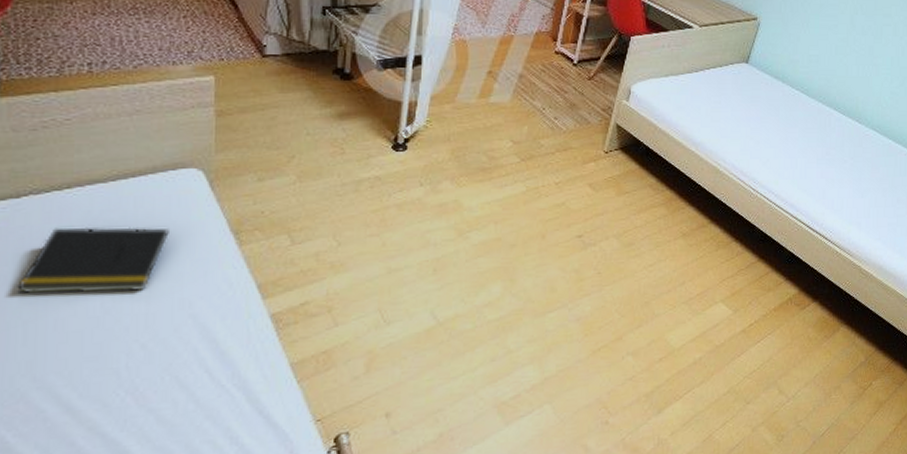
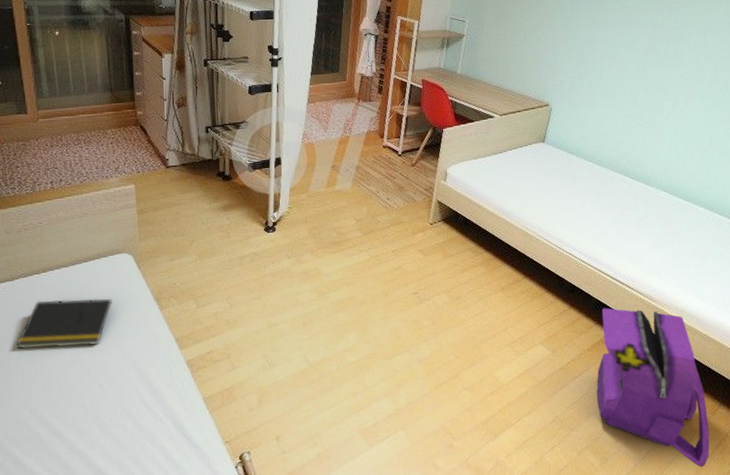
backpack: none [779,261,896,444] -> present [596,308,710,467]

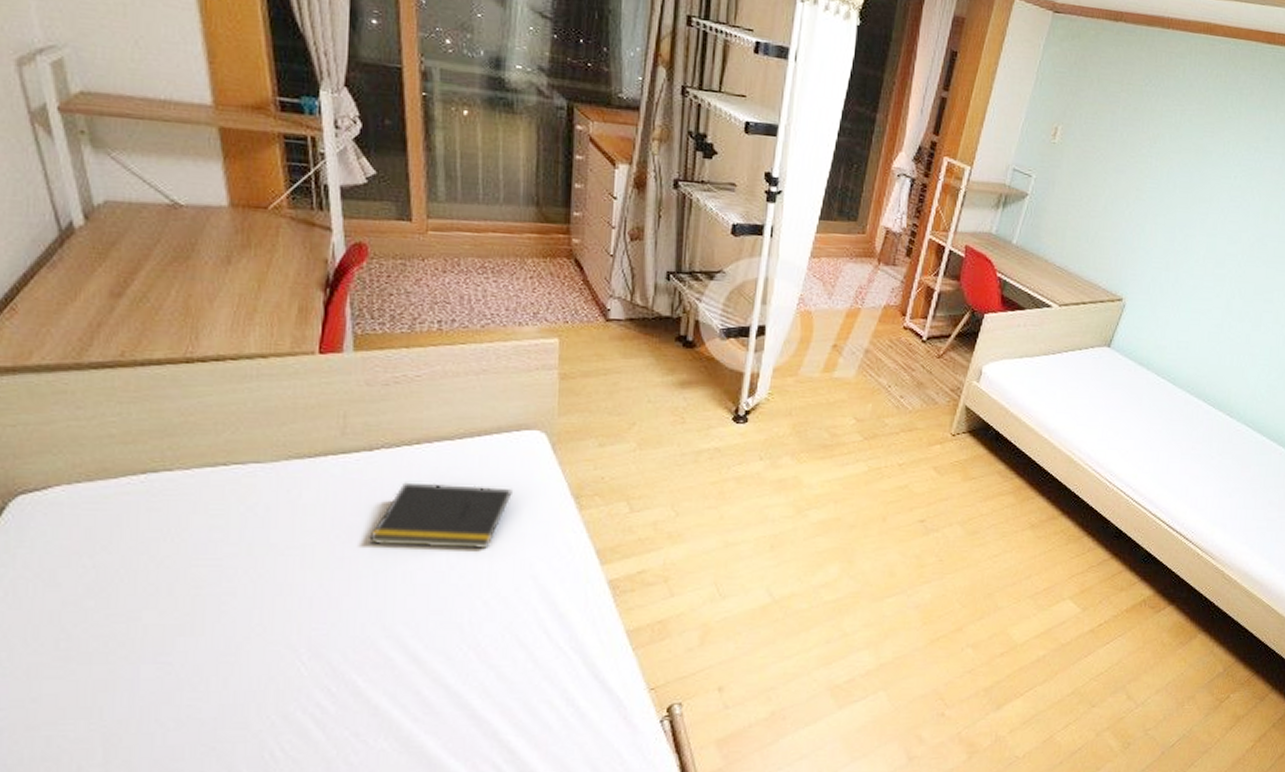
backpack: present [596,308,710,467] -> none [1128,562,1257,761]

